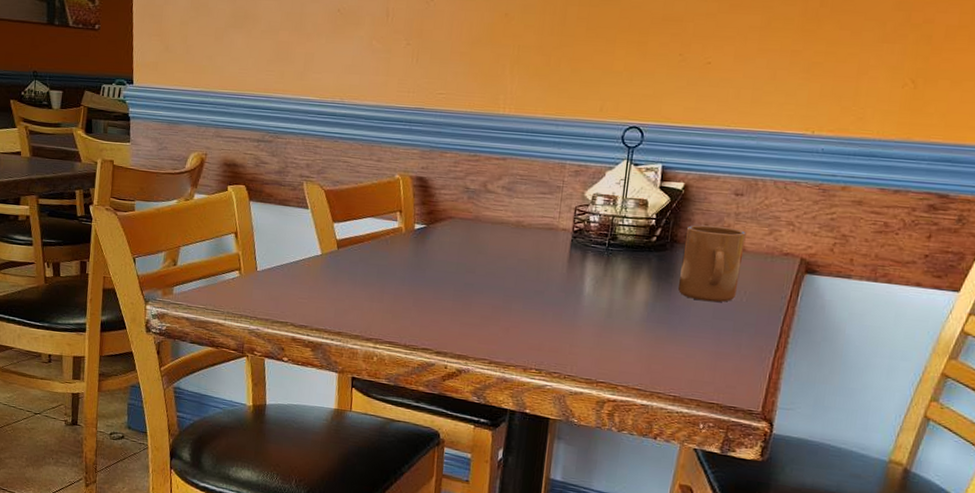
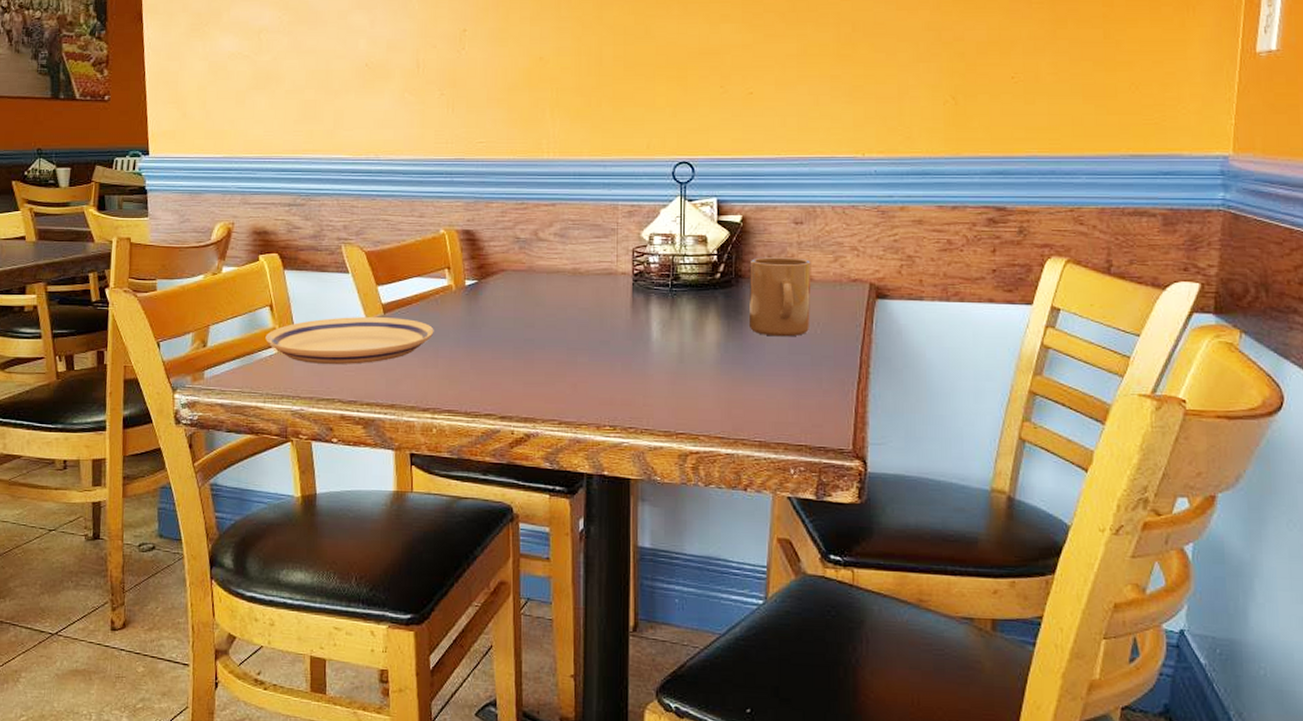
plate: none [229,249,382,293] -> present [265,317,434,364]

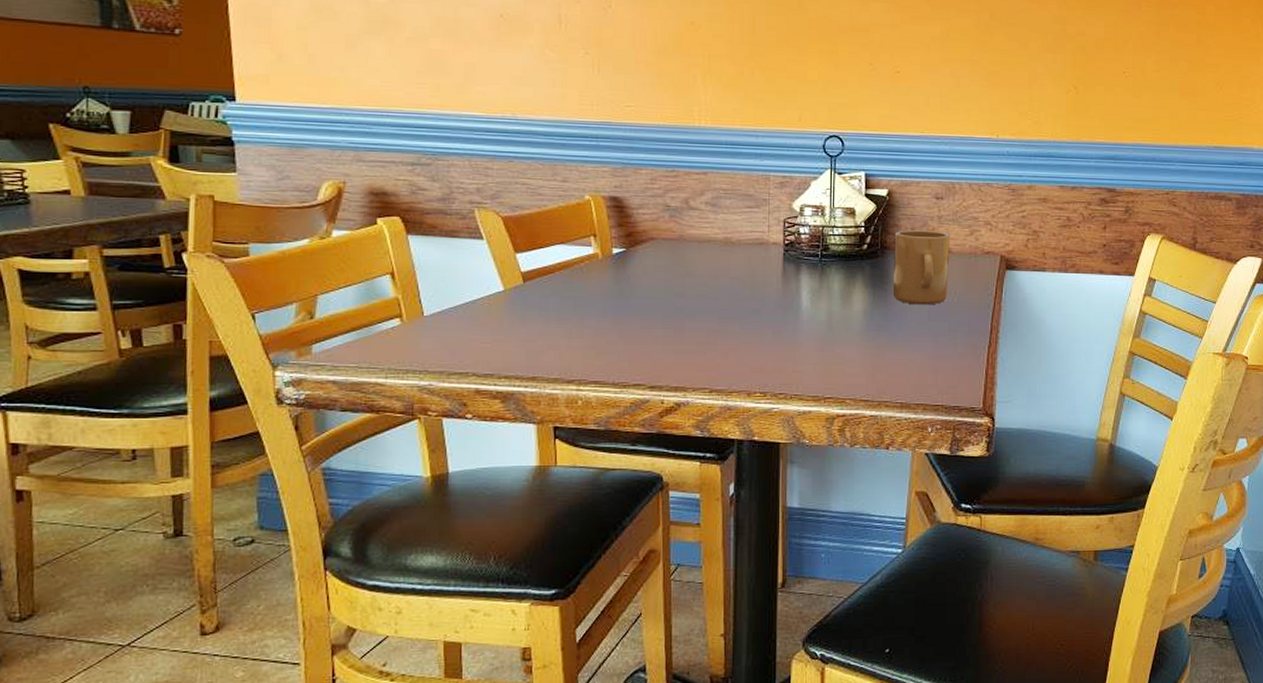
plate: present [265,317,434,364] -> none [386,286,579,336]

